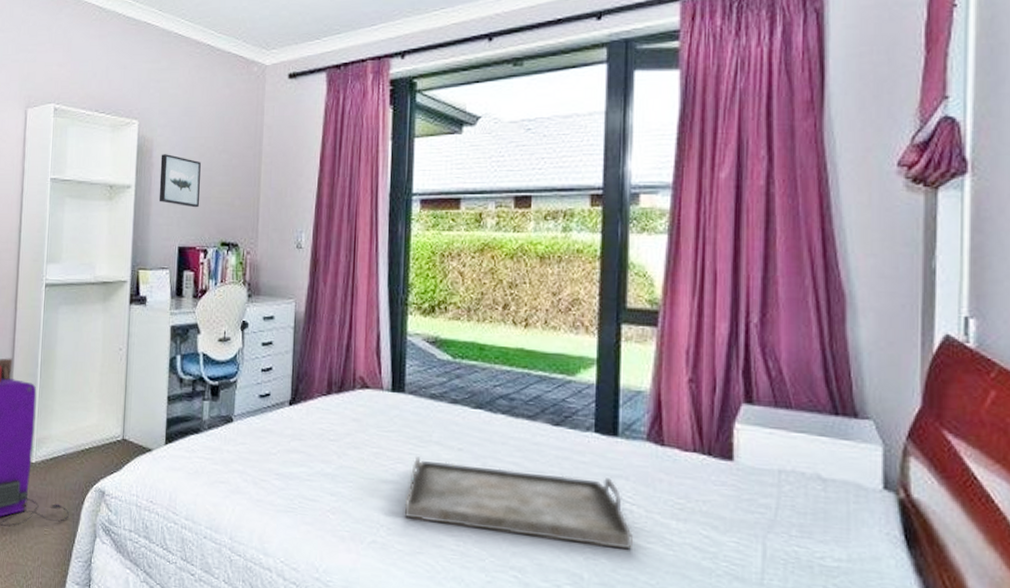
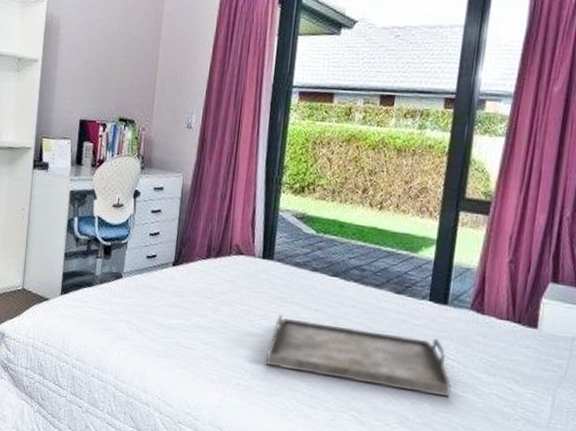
wall art: present [159,154,201,208] -> none [63,32,104,85]

